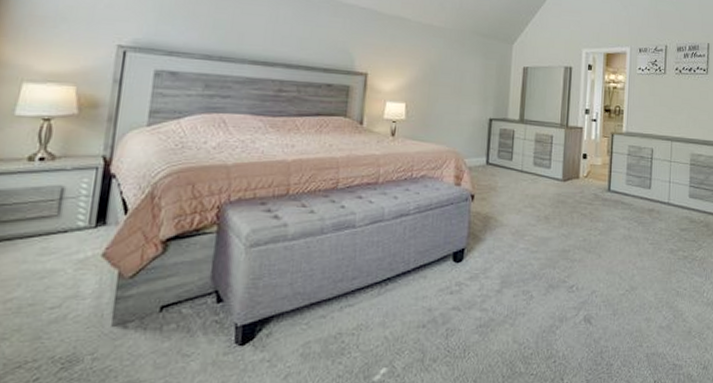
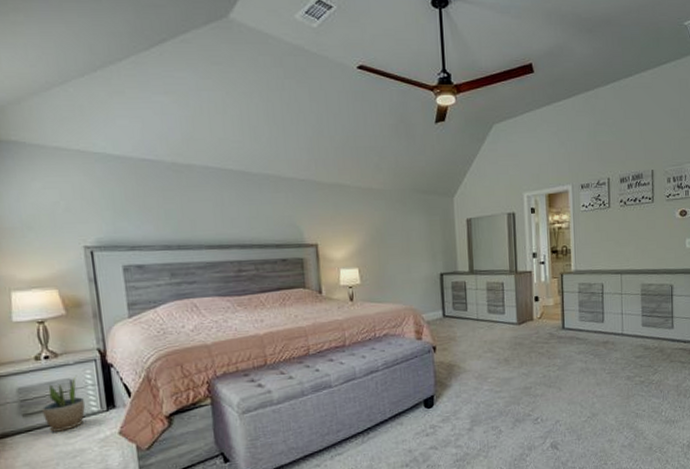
potted plant: none [18,182,72,246] -> present [41,375,85,432]

